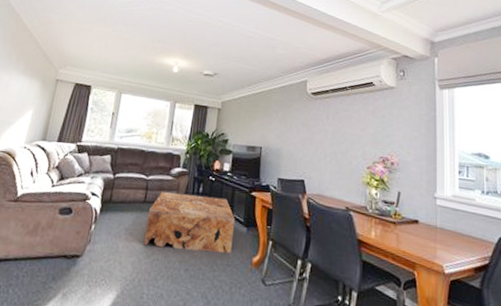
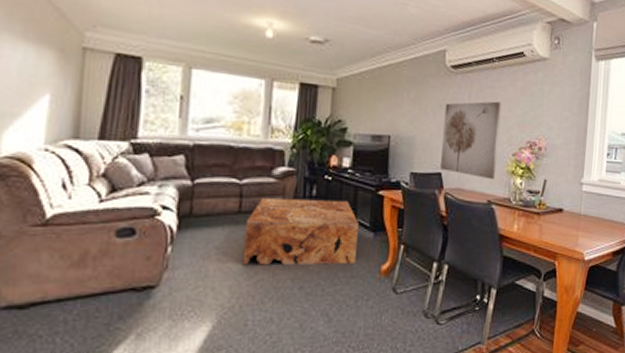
wall art: none [303,121,355,189] -> present [440,101,502,180]

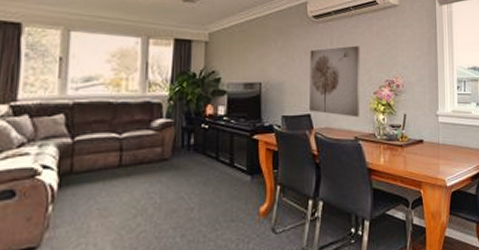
coffee table: present [242,198,359,266] -> none [124,146,236,218]

